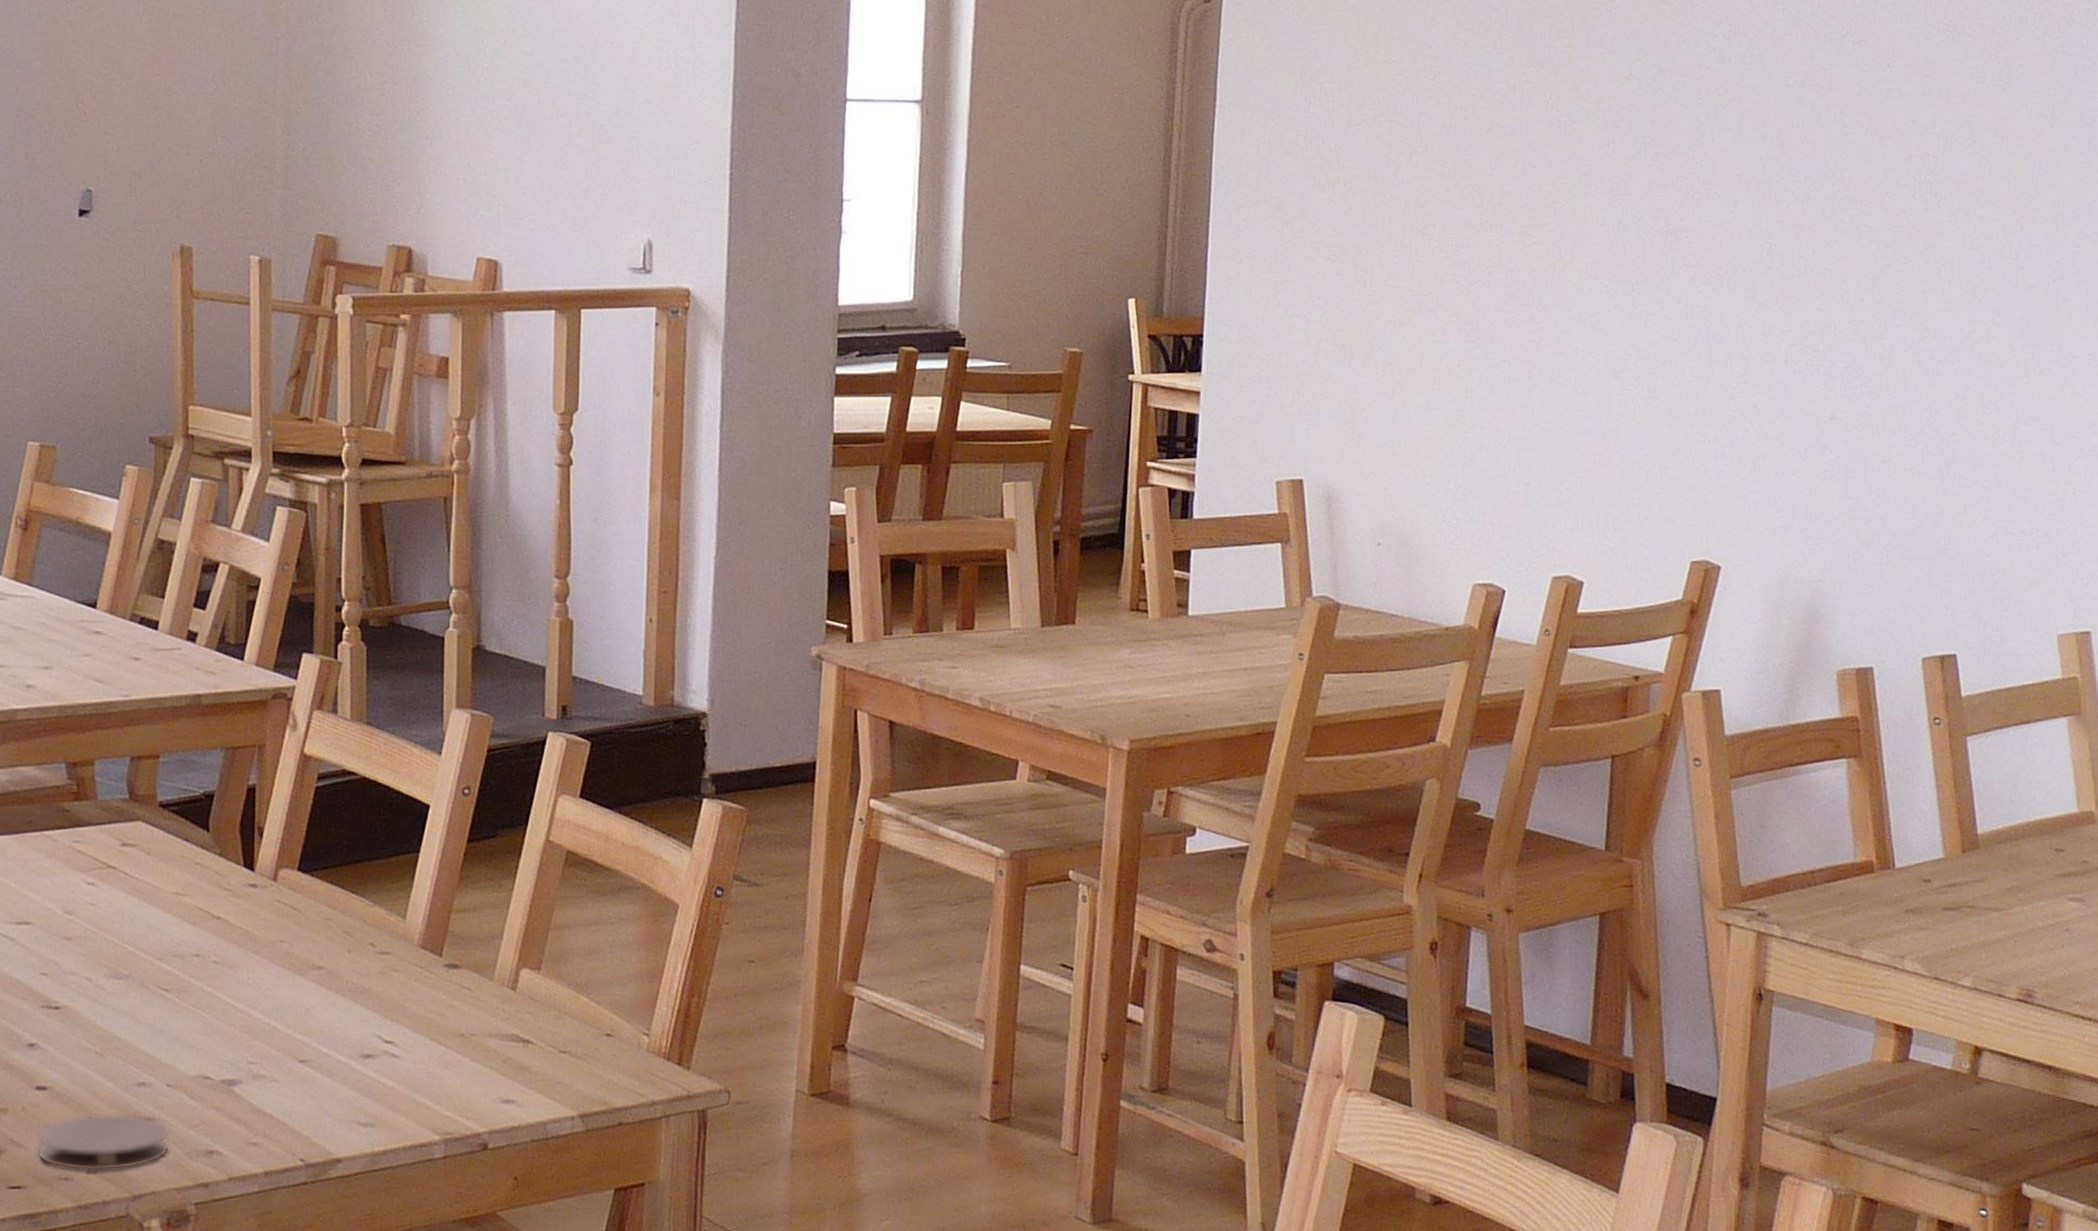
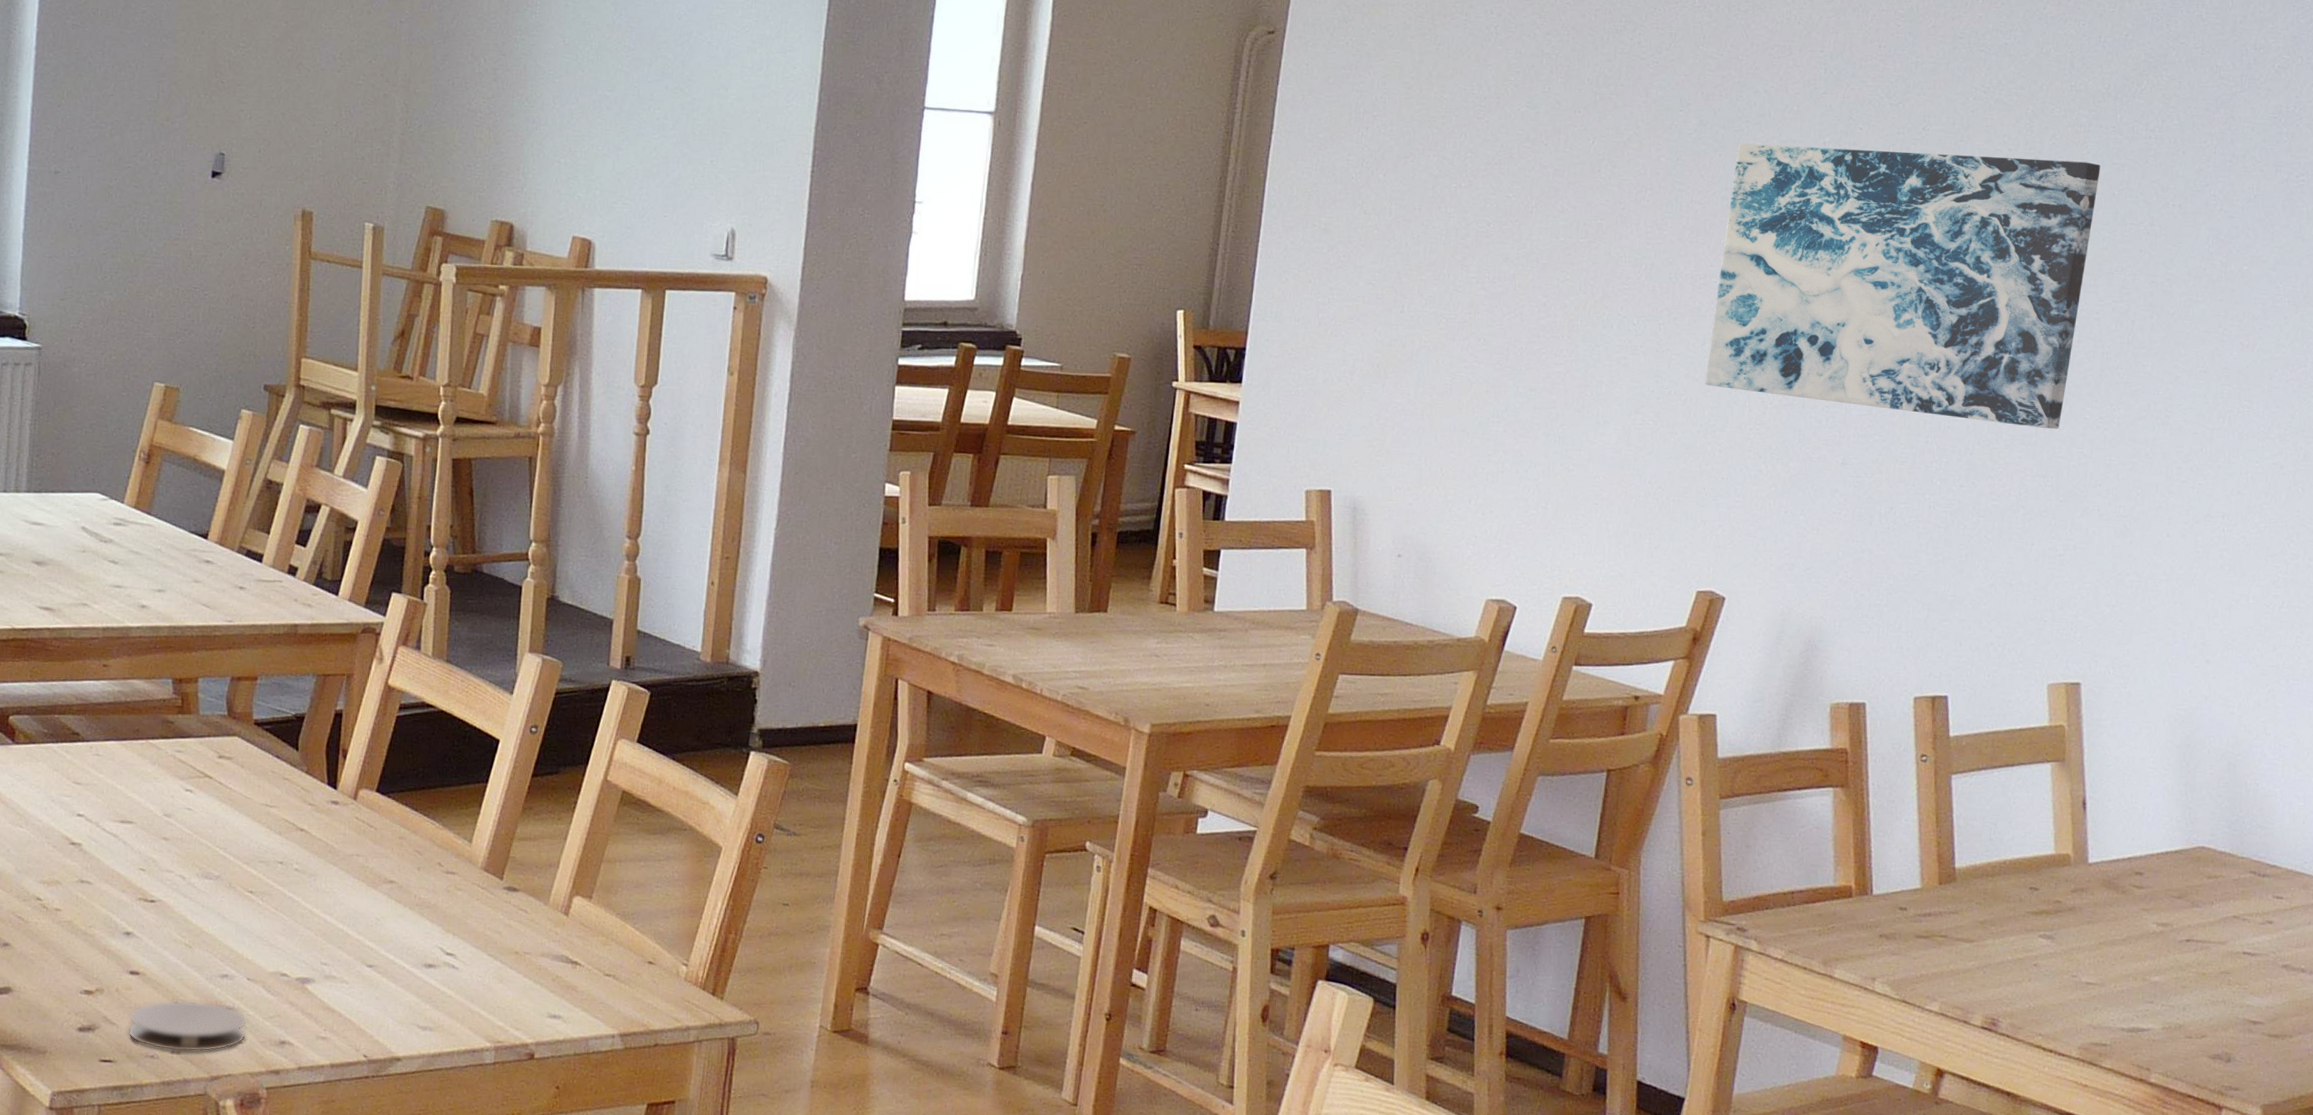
wall art: none [1683,90,2071,370] -> present [1705,143,2101,430]

